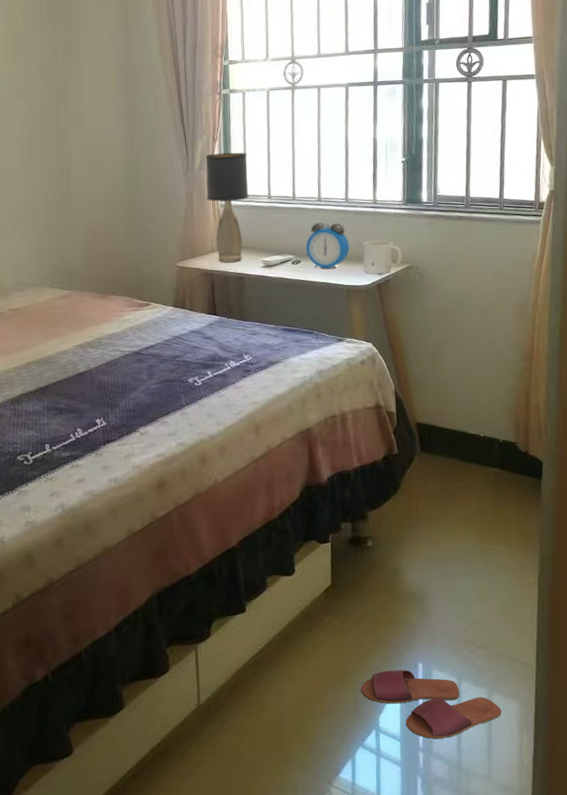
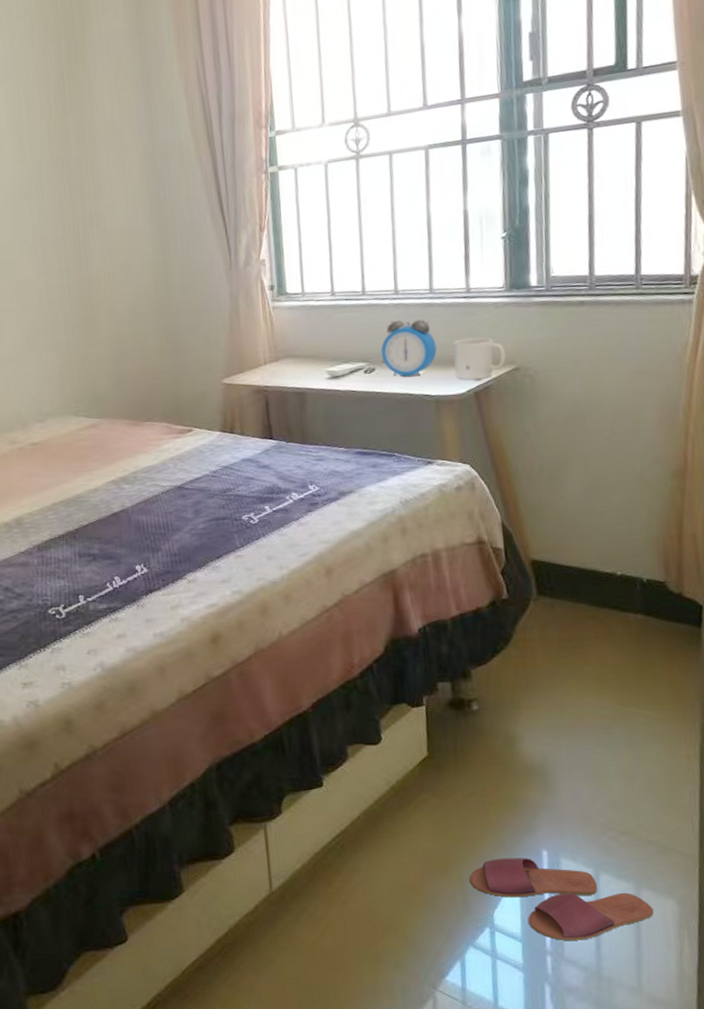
table lamp: present [205,152,249,263] -> none [251,241,307,377]

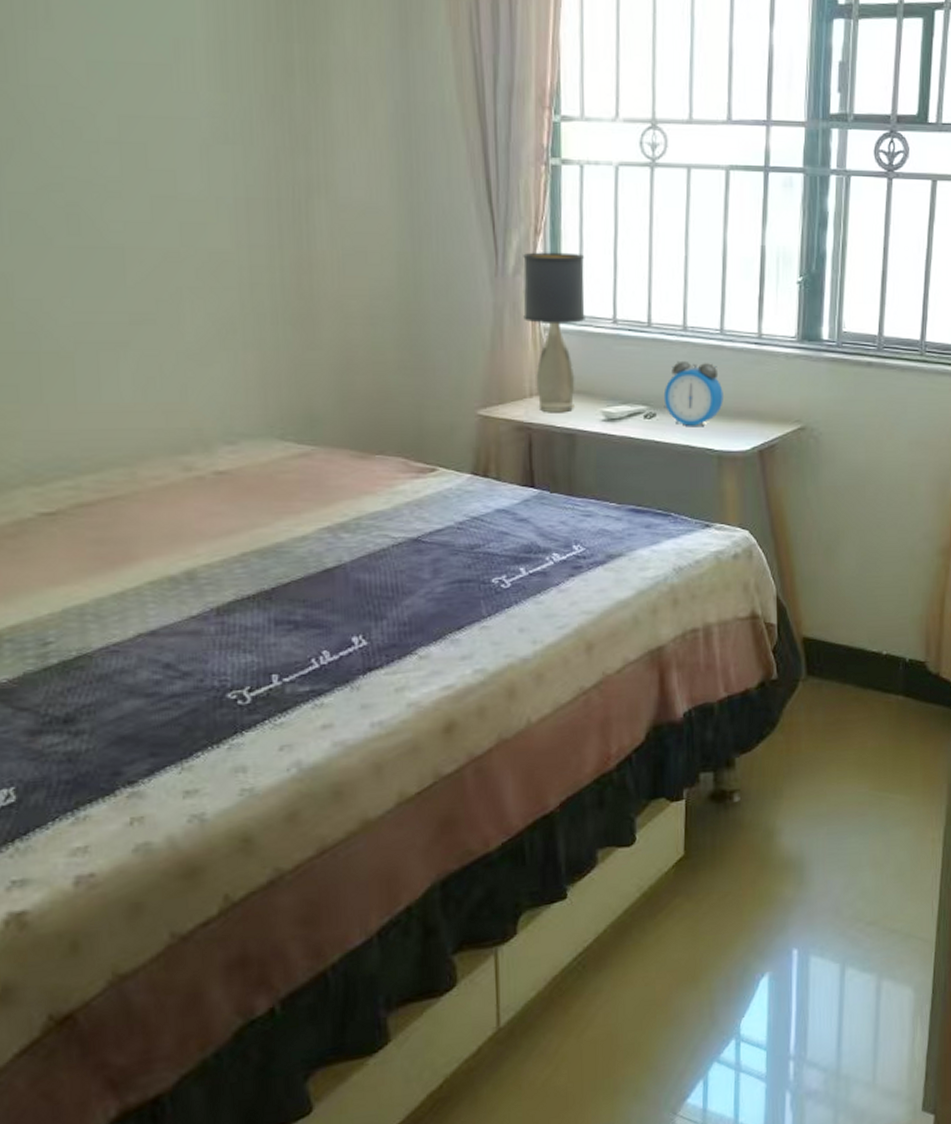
table lamp: none [251,241,307,377] -> present [523,252,585,413]
mug: present [452,337,506,380] -> none [740,389,793,436]
slippers: present [470,858,654,940] -> none [719,959,892,1043]

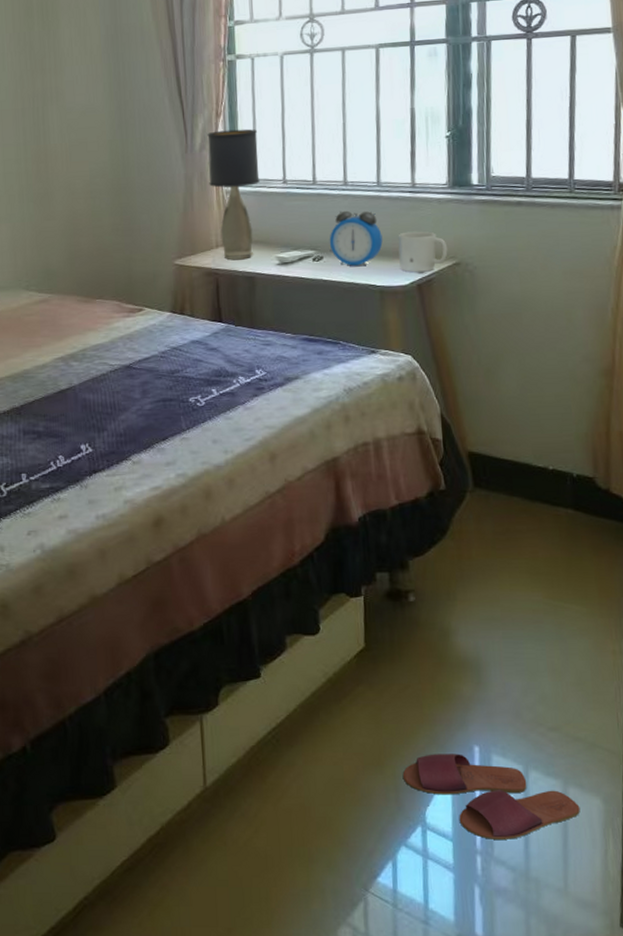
slippers: none [719,959,892,1043] -> present [403,754,580,839]
mug: none [740,389,793,436] -> present [398,231,448,273]

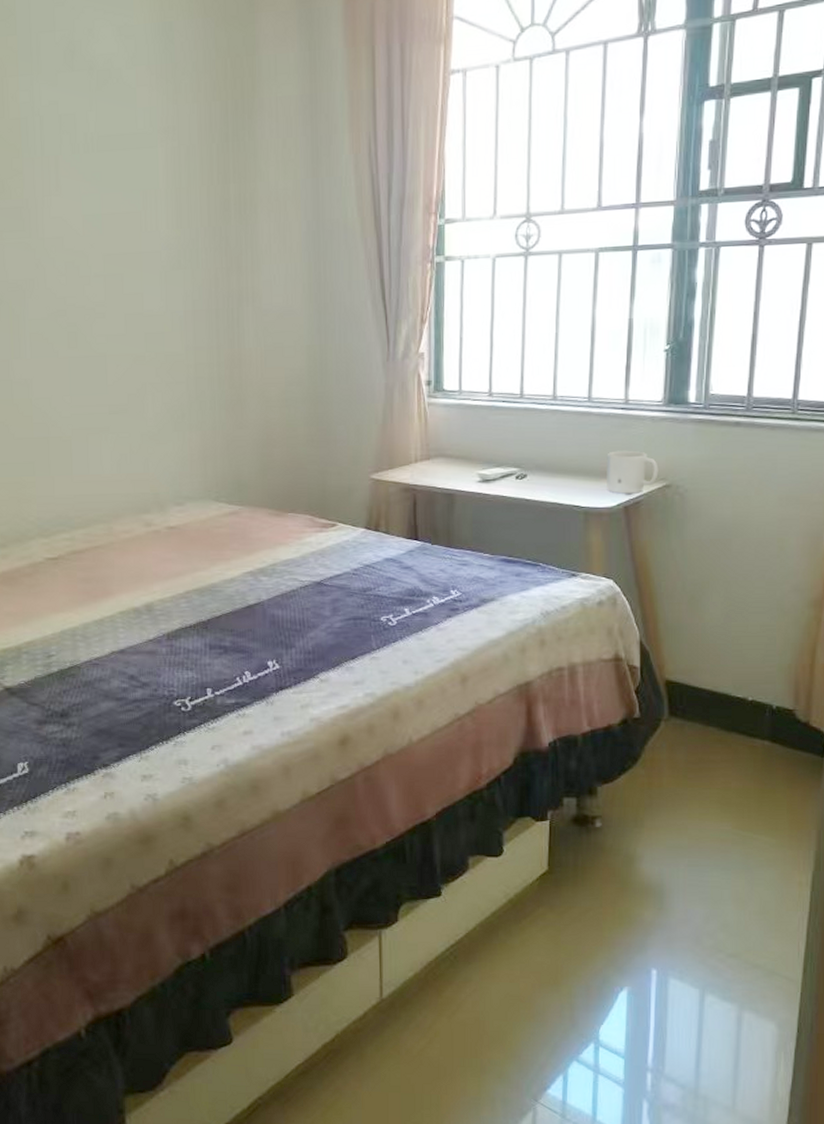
table lamp: present [207,129,260,260] -> none [410,336,464,476]
alarm clock: present [329,210,383,266] -> none [534,426,590,486]
slippers: present [403,754,580,839] -> none [579,975,754,1059]

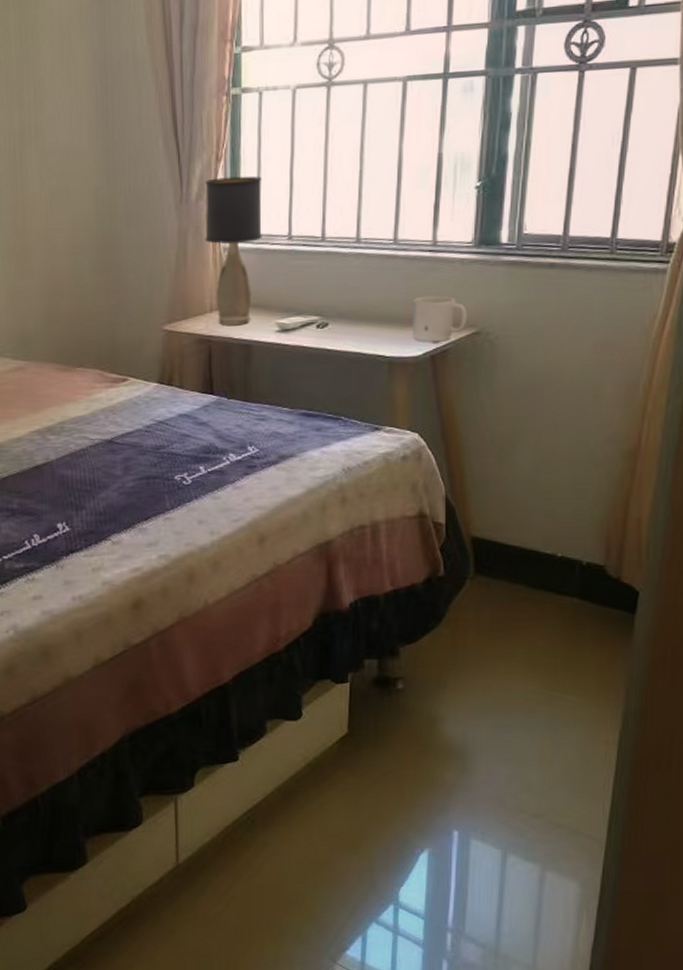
table lamp: none [410,336,464,476] -> present [205,176,262,326]

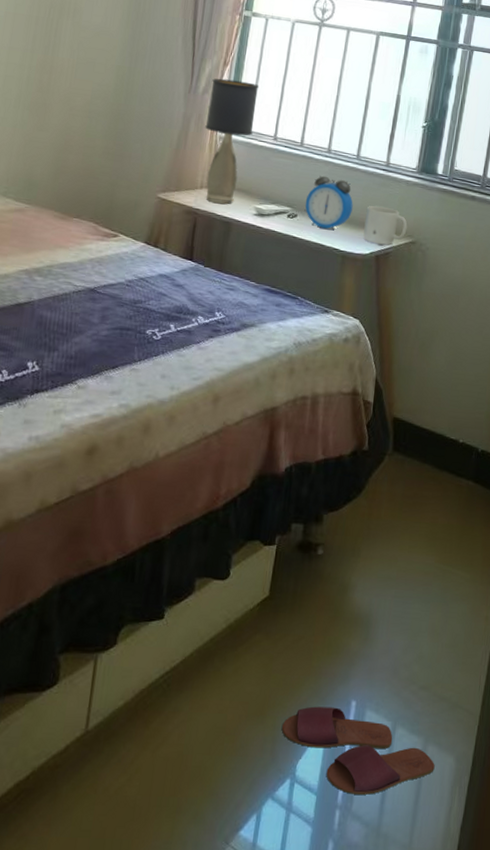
alarm clock: none [336,271,396,335] -> present [305,175,353,231]
slippers: none [379,837,556,919] -> present [282,706,435,795]

